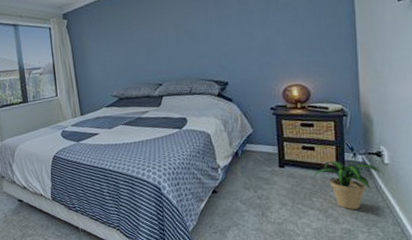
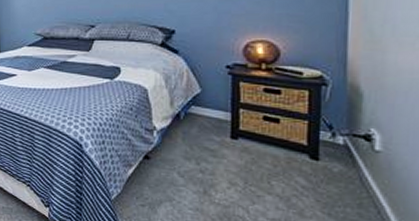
potted plant: present [314,160,383,210] -> none [276,138,371,203]

